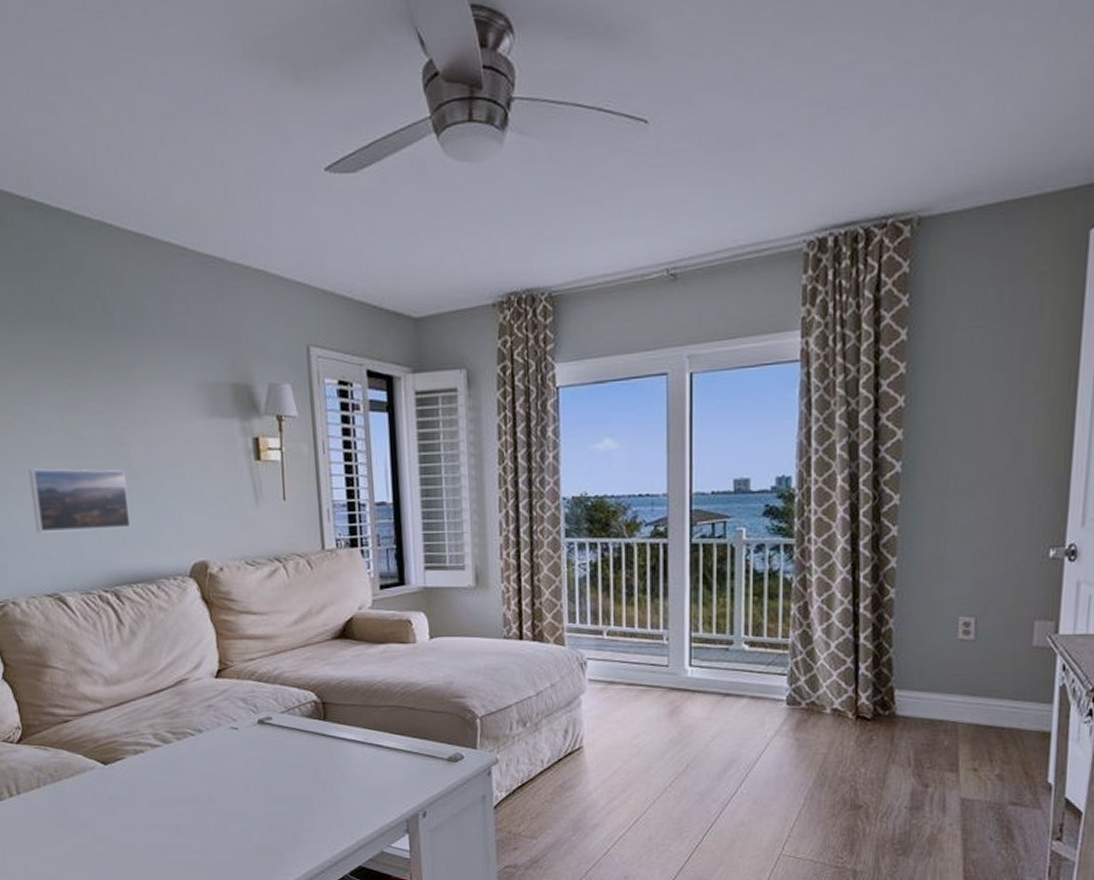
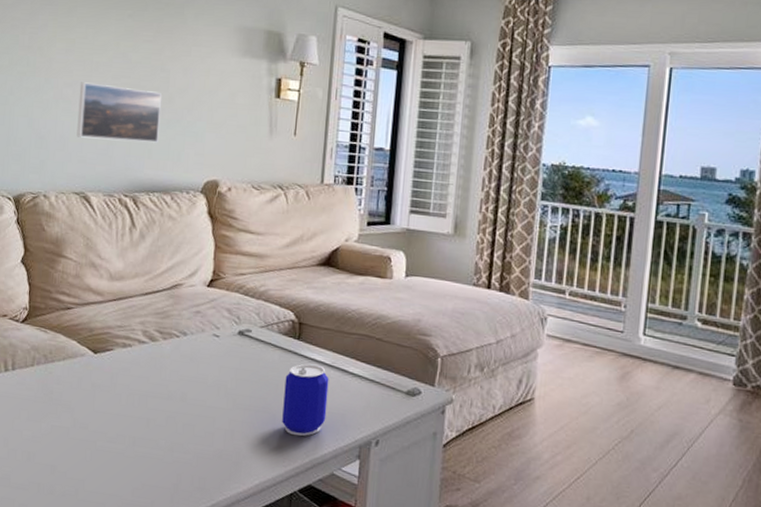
beer can: none [316,744,367,819] -> present [282,363,329,436]

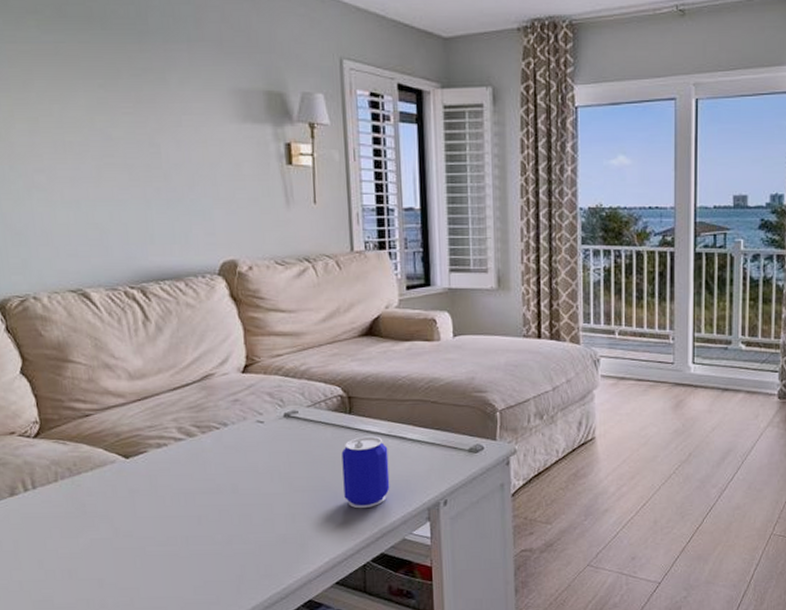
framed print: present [76,82,162,143] -> none [54,166,160,229]

